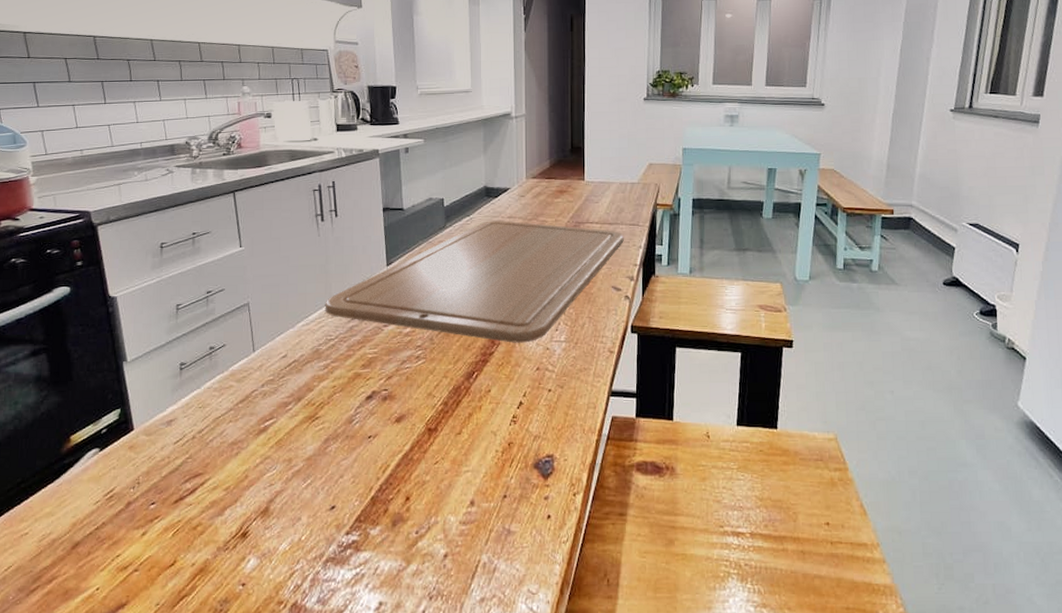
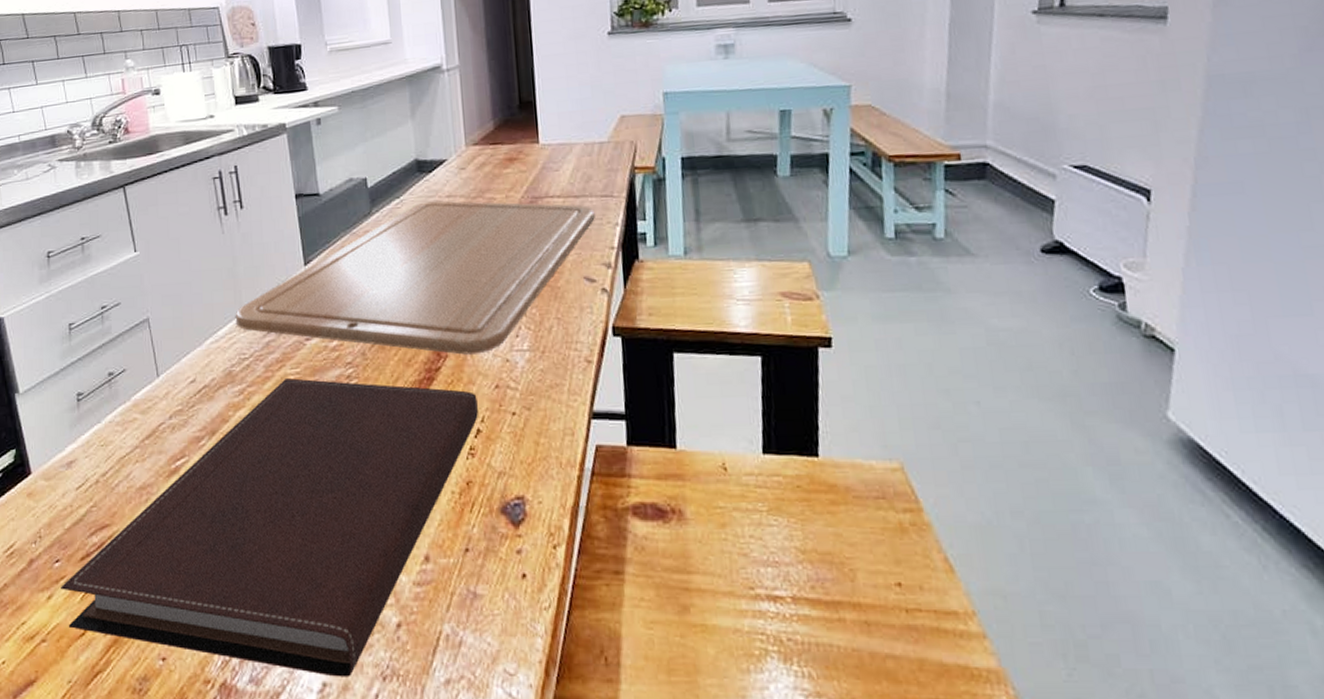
notebook: none [155,357,521,598] -> present [61,378,478,677]

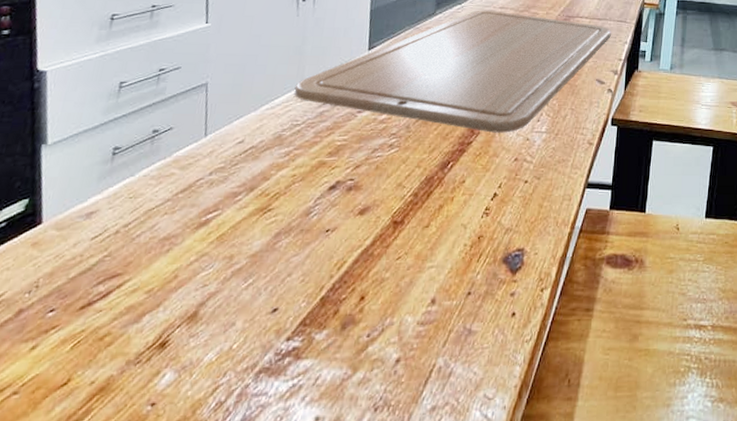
notebook: present [61,378,478,677] -> none [49,144,498,411]

